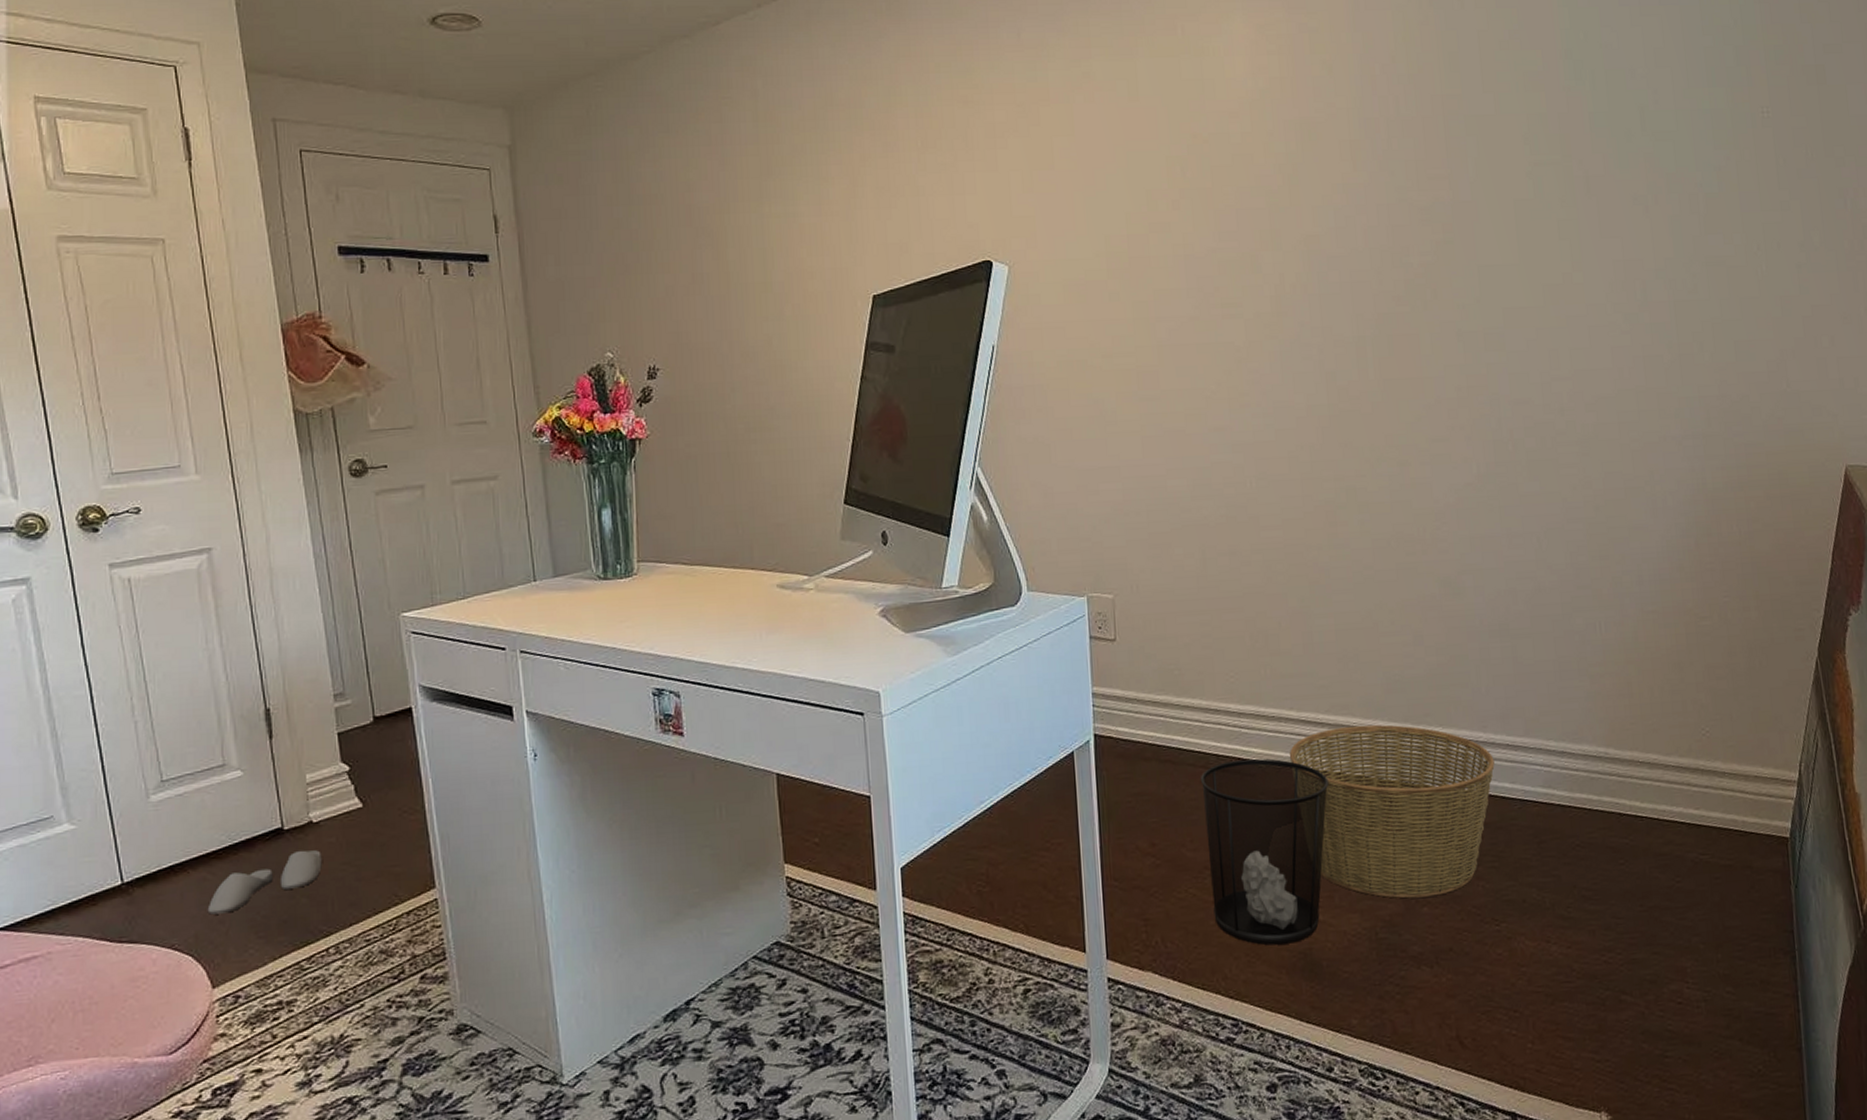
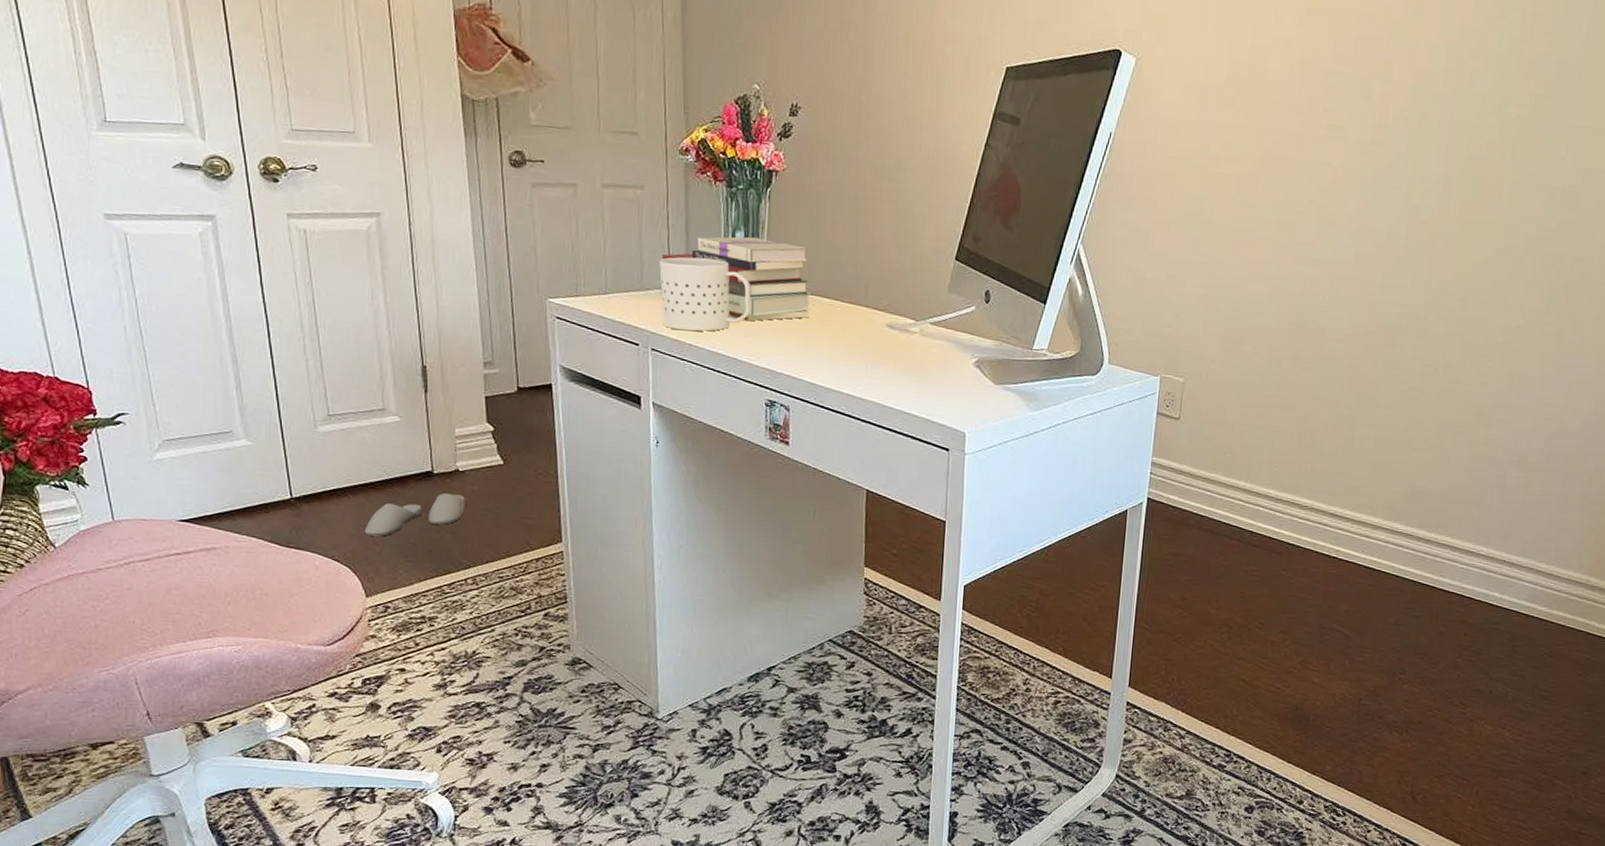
mug: none [521,542,627,627] -> present [659,257,752,332]
books: none [523,512,693,605] -> present [661,236,811,321]
waste bin: present [1200,758,1329,946] -> none [1225,538,1344,697]
basket: present [1289,724,1495,899] -> none [1313,524,1490,677]

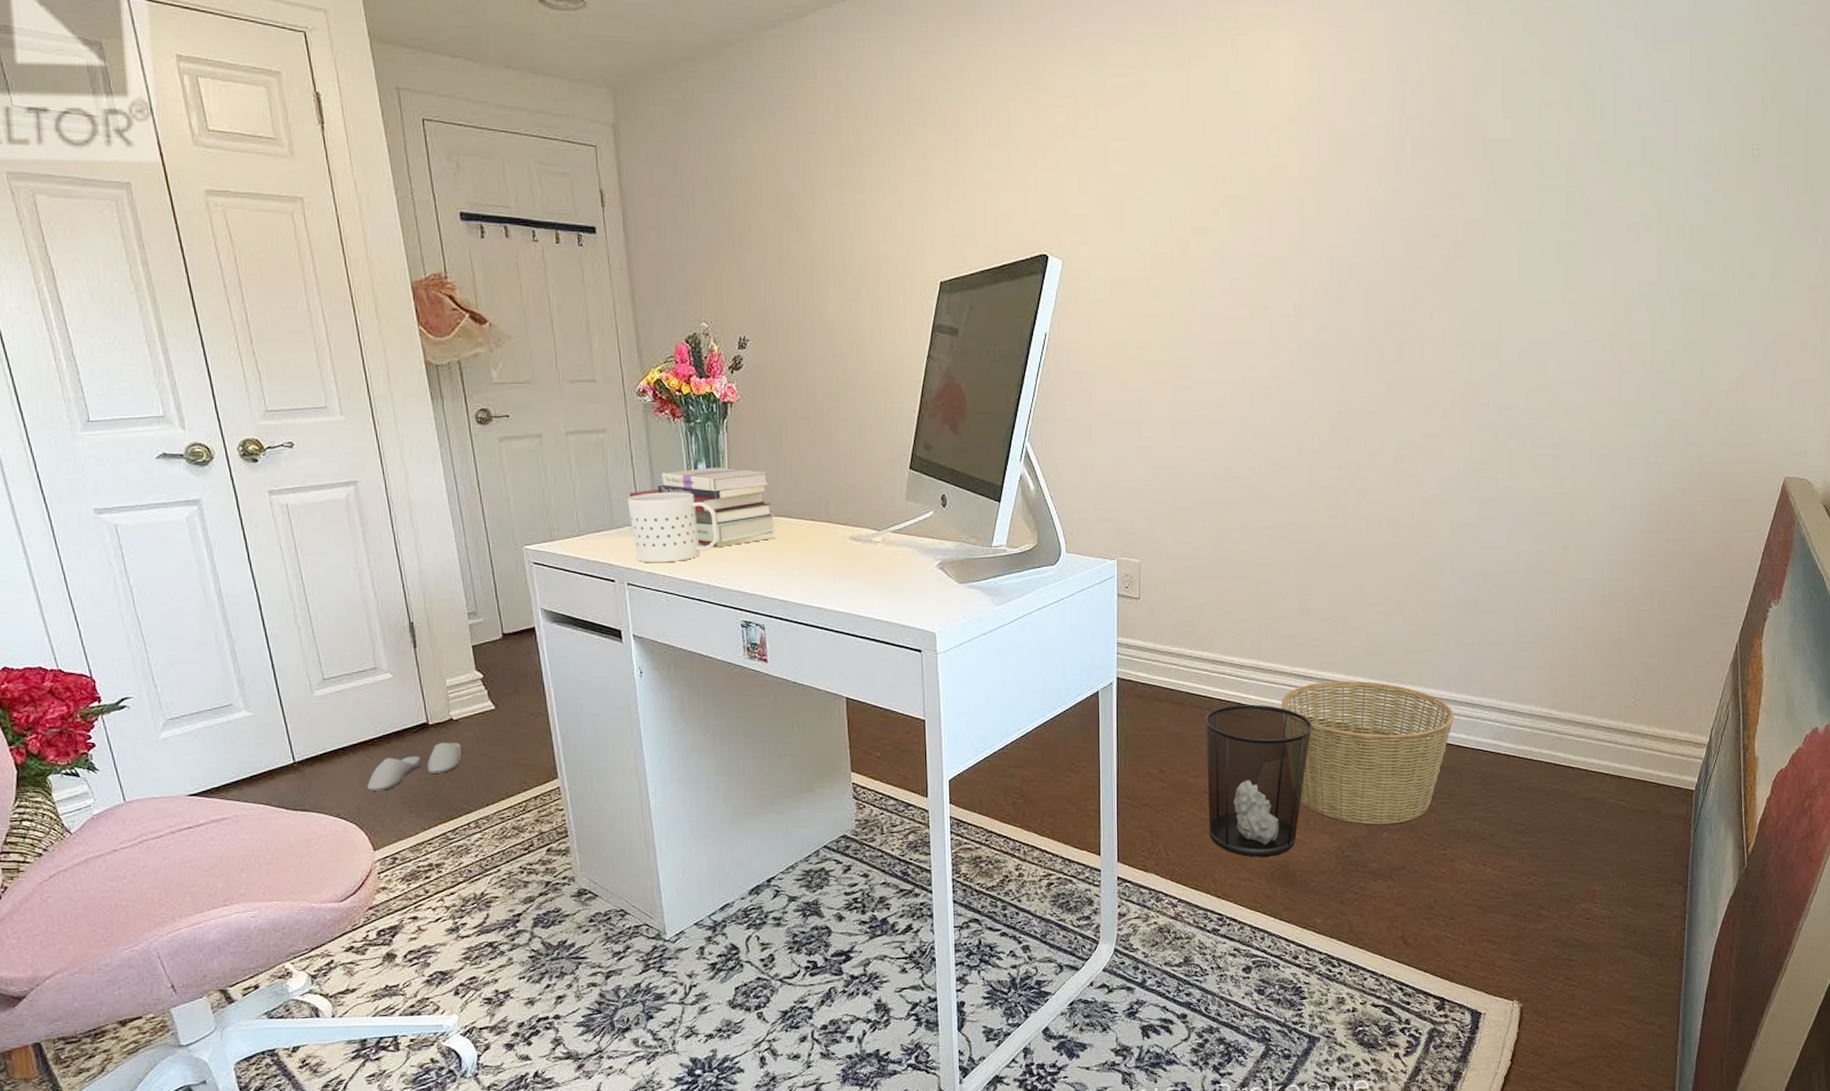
waste bin: none [1225,538,1344,697] -> present [1204,704,1313,857]
basket: none [1313,524,1490,677] -> present [1281,680,1454,825]

